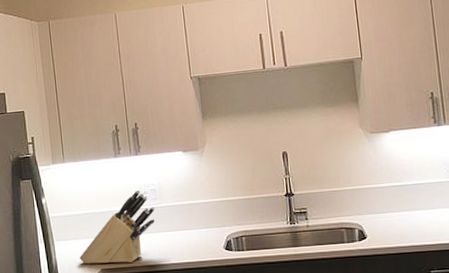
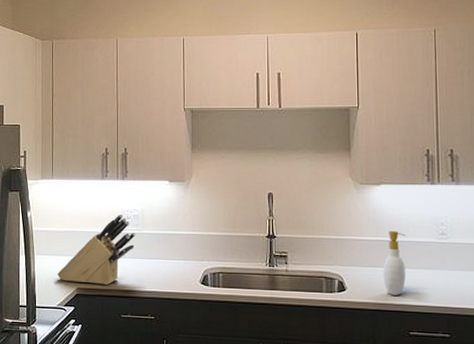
soap bottle: none [399,174,422,237] -> present [383,230,406,295]

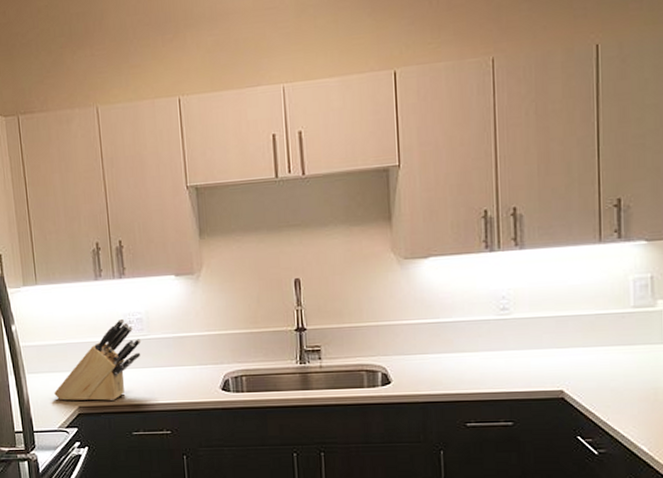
soap bottle: present [383,230,406,295] -> none [434,310,461,384]

